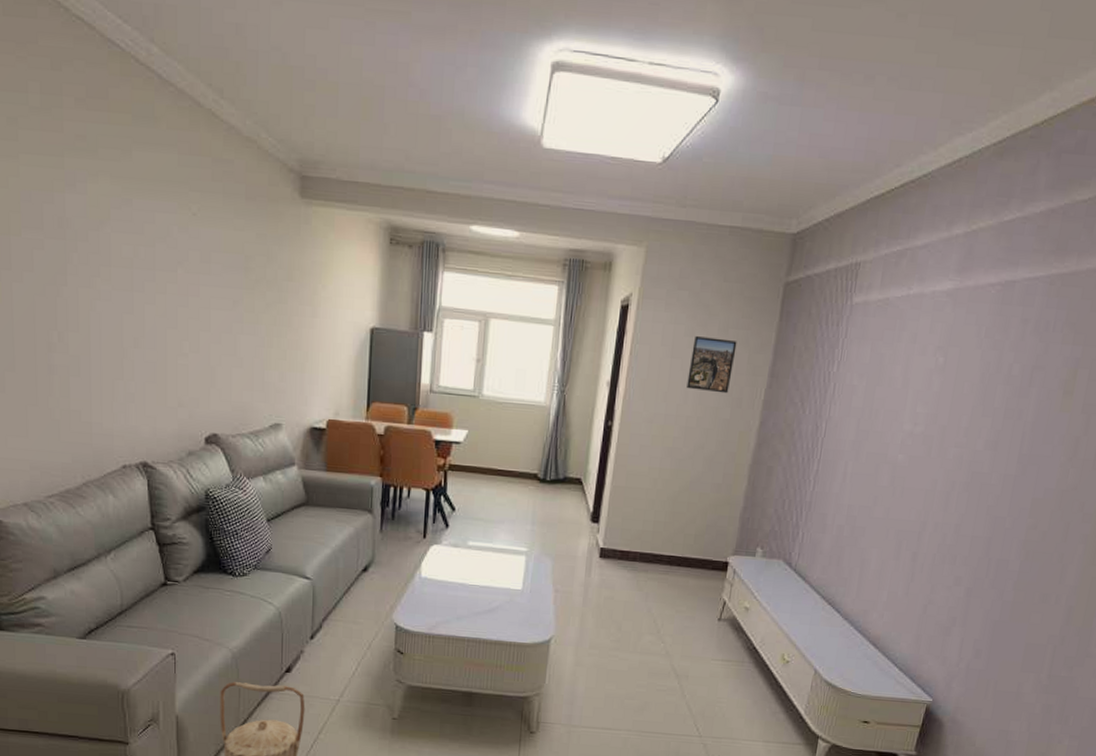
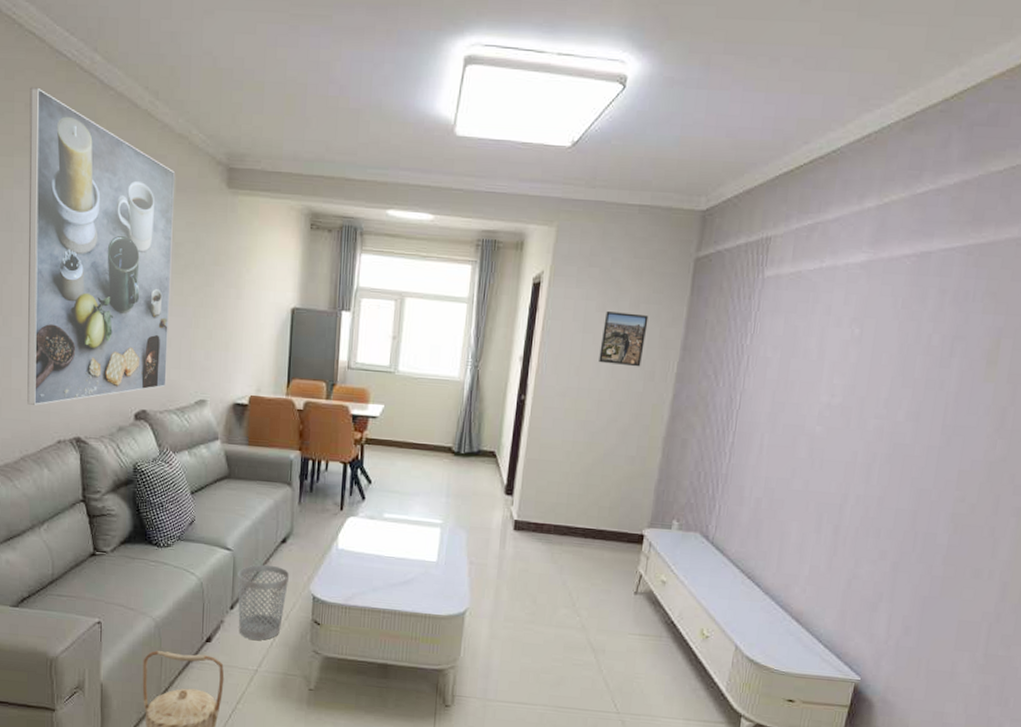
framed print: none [80,79,244,428] -> present [27,87,176,405]
wastebasket: none [317,593,372,670] -> present [237,564,290,640]

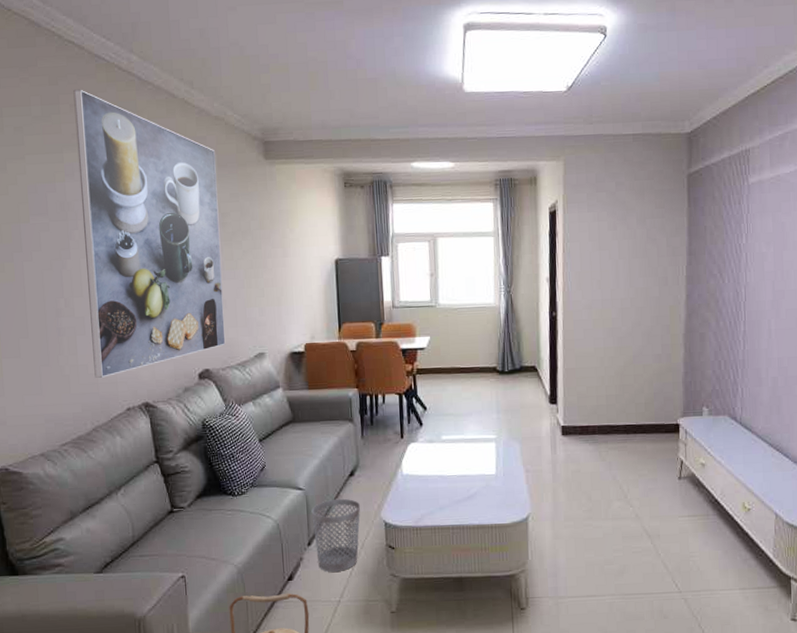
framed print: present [599,311,649,367] -> none [616,228,655,275]

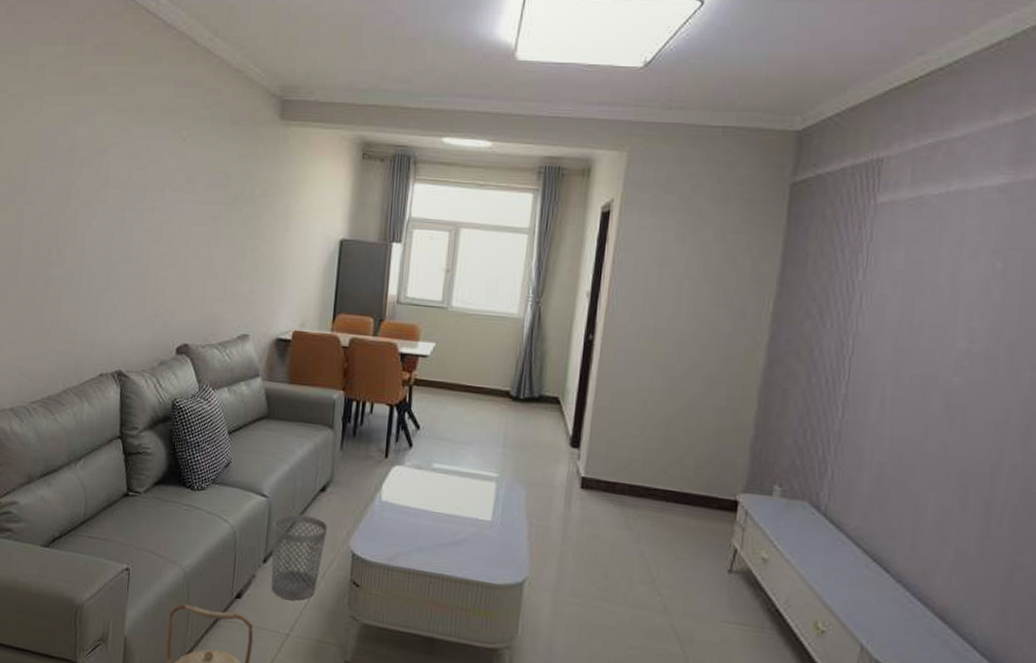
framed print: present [73,89,226,378] -> none [73,30,230,337]

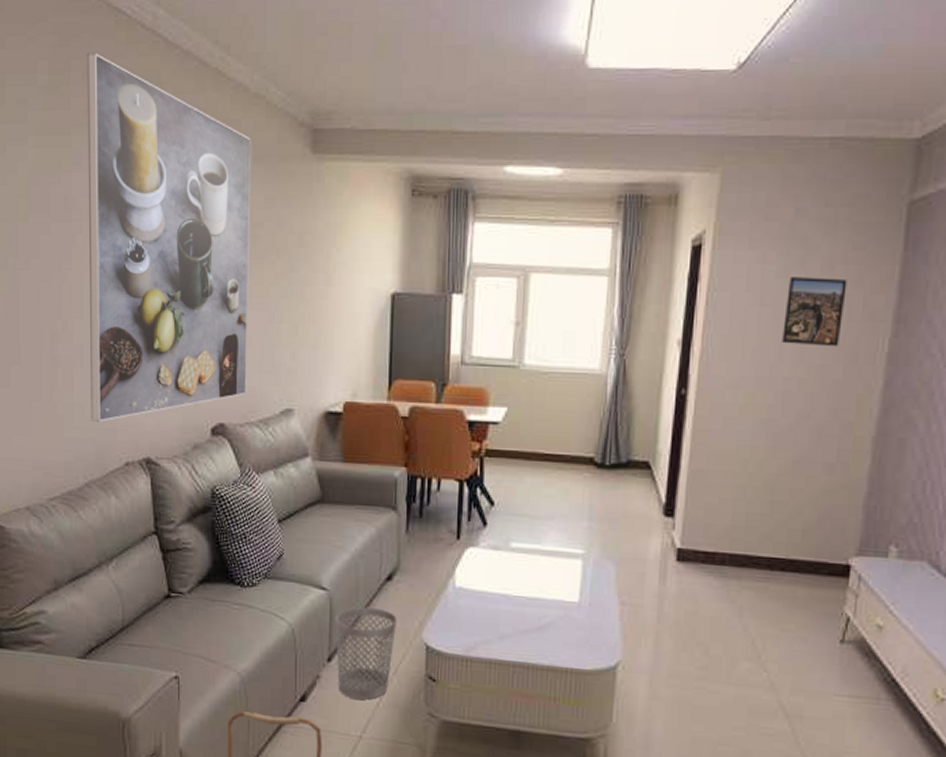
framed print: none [73,30,230,337] -> present [87,52,252,422]
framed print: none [679,243,737,305] -> present [782,277,847,347]

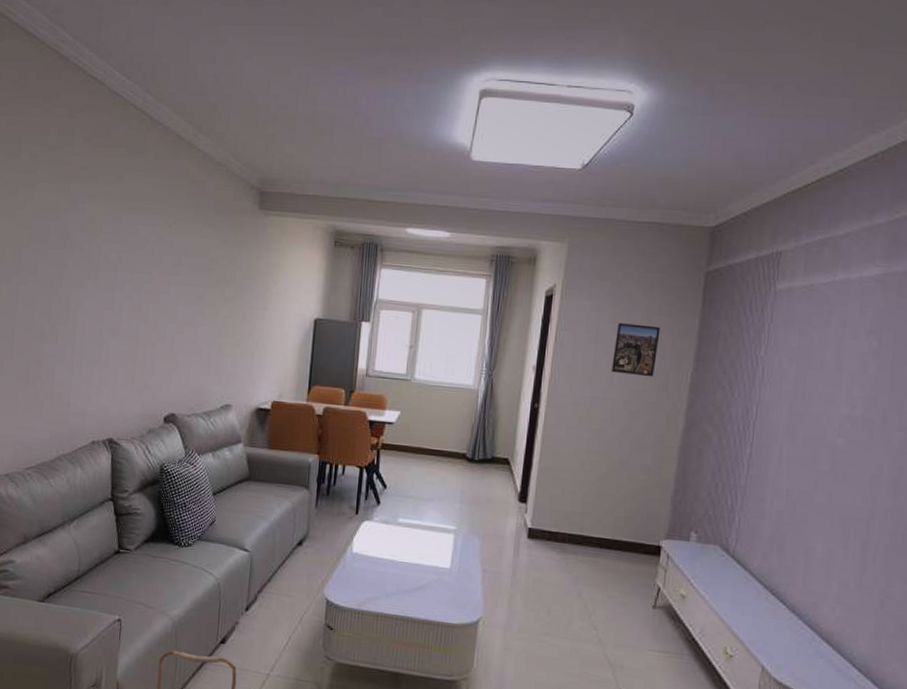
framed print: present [87,52,252,422] -> none [66,123,213,408]
wastebasket: present [335,607,398,700] -> none [253,566,305,644]

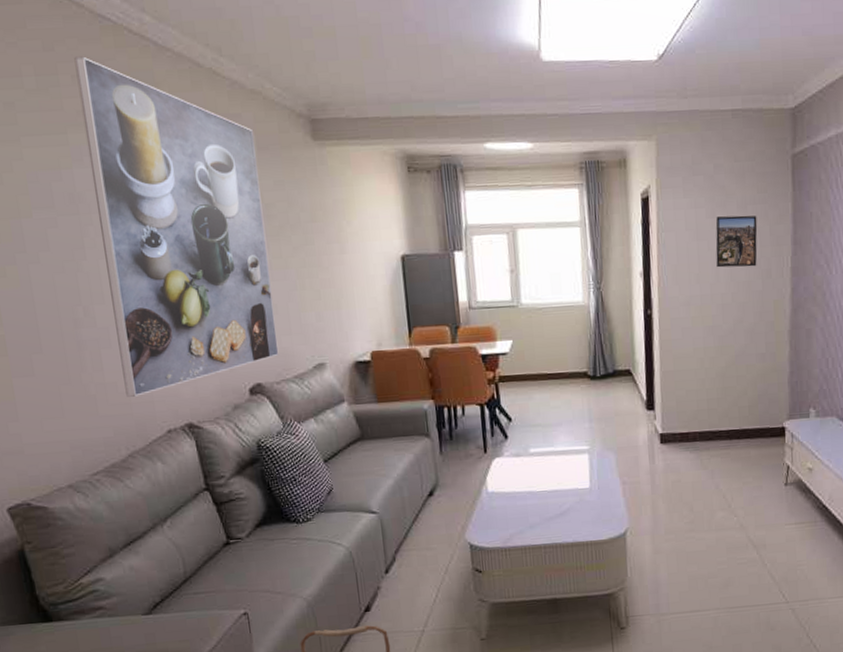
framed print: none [66,123,213,408] -> present [74,56,279,397]

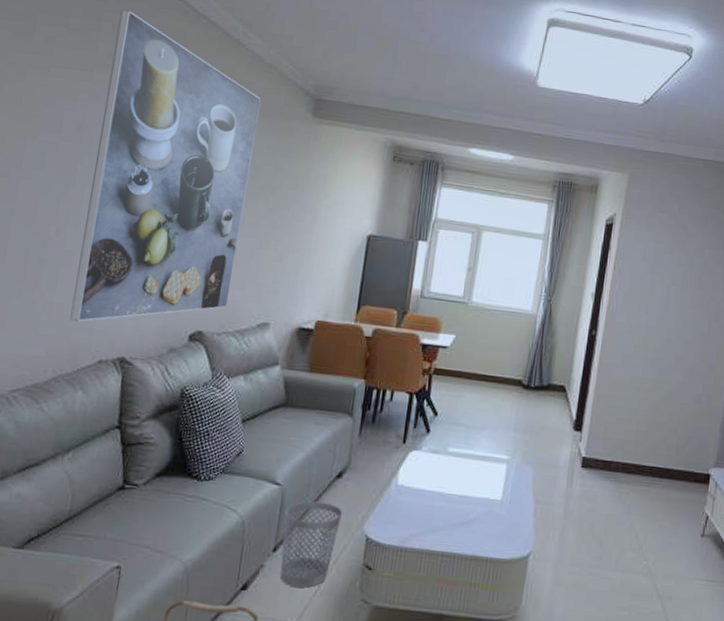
wastebasket: none [387,520,443,600] -> present [280,501,343,588]
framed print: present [715,215,758,268] -> none [667,254,713,308]

